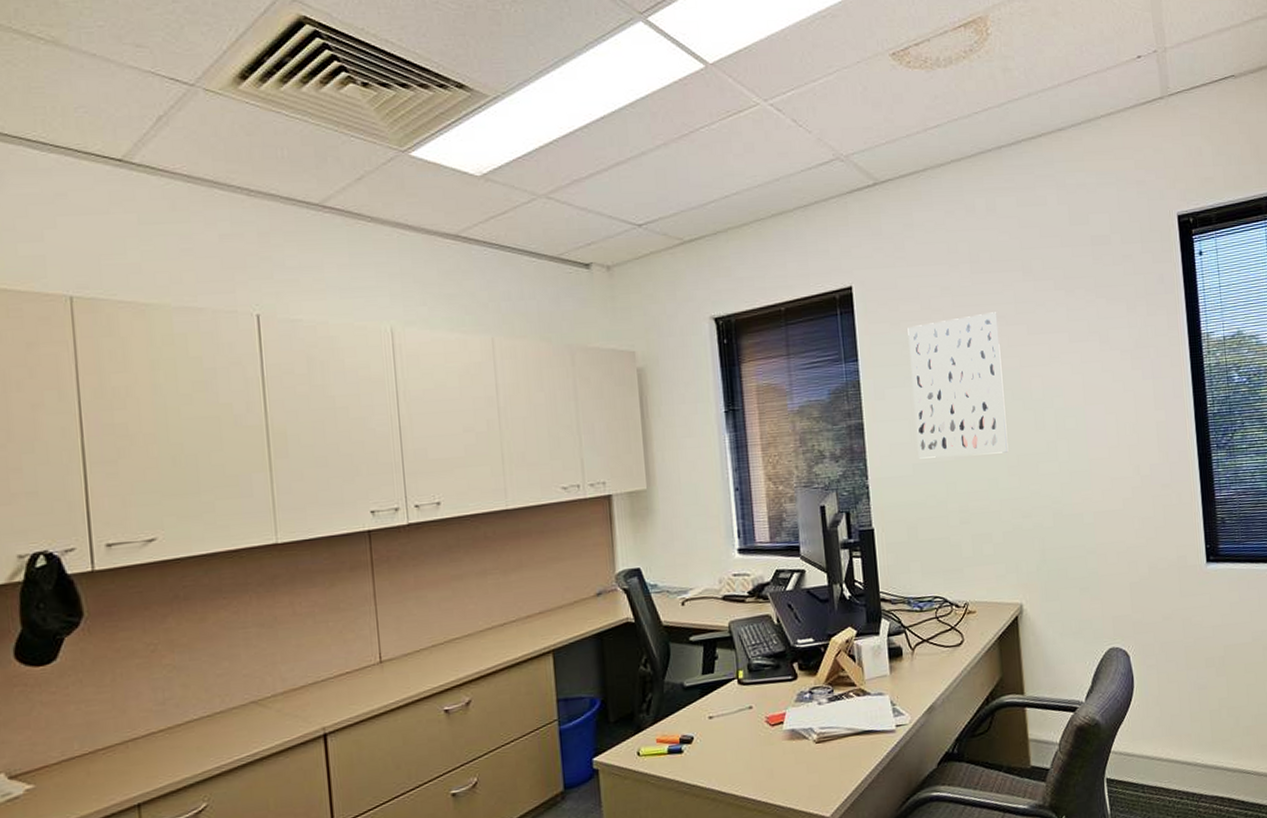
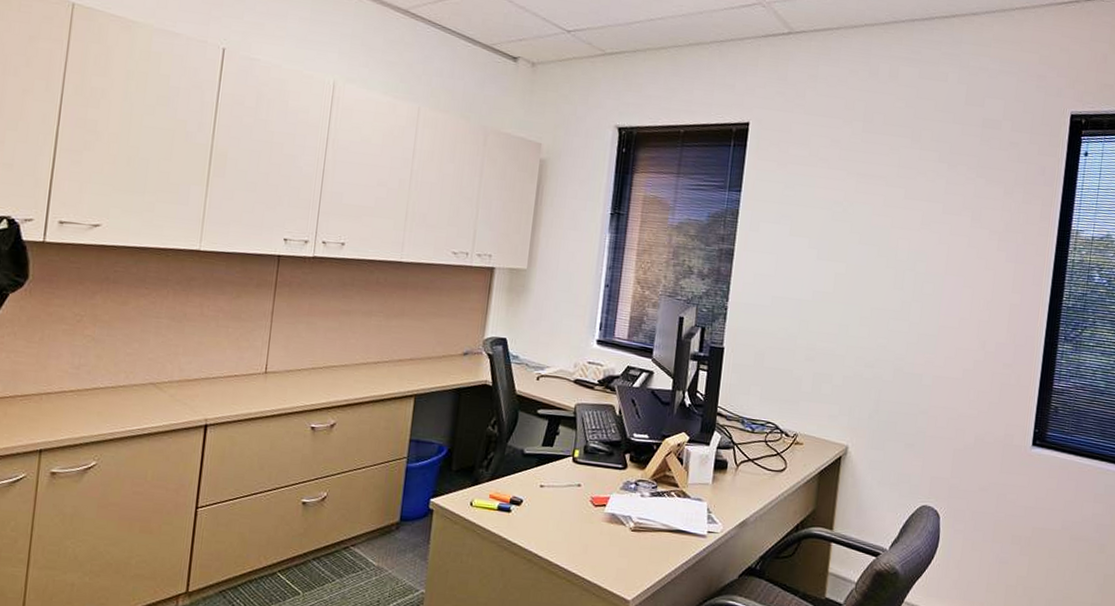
wall art: present [907,312,1009,459] -> none [778,169,879,304]

